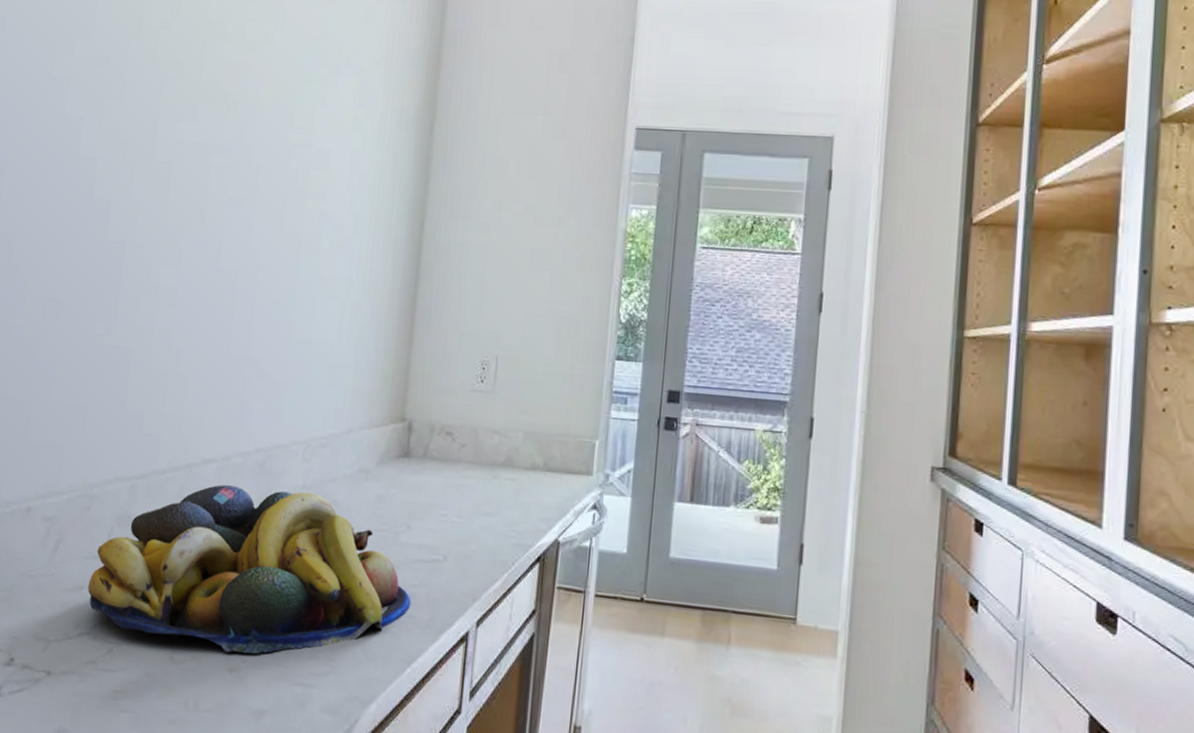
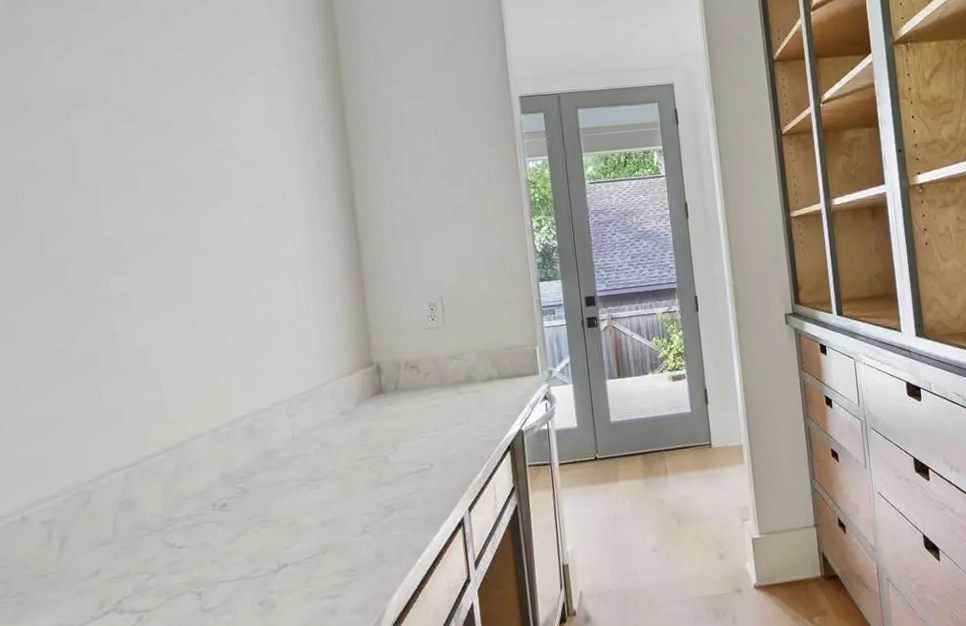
fruit bowl: present [87,484,411,654] -> none [103,441,410,597]

